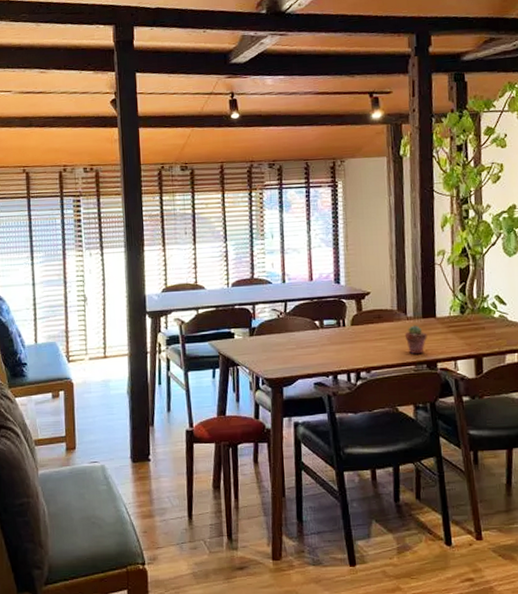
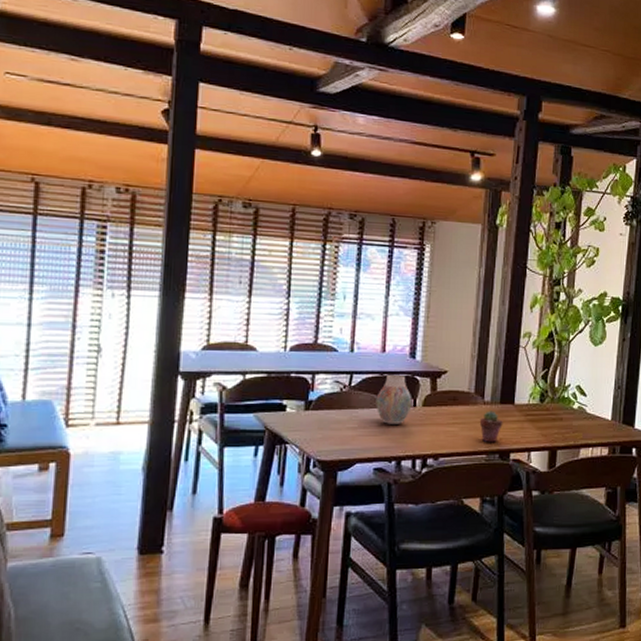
vase: none [309,299,342,344] -> present [376,374,412,424]

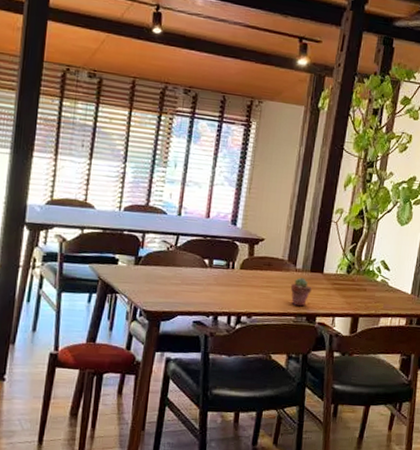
vase: present [376,374,412,424] -> none [198,238,231,284]

